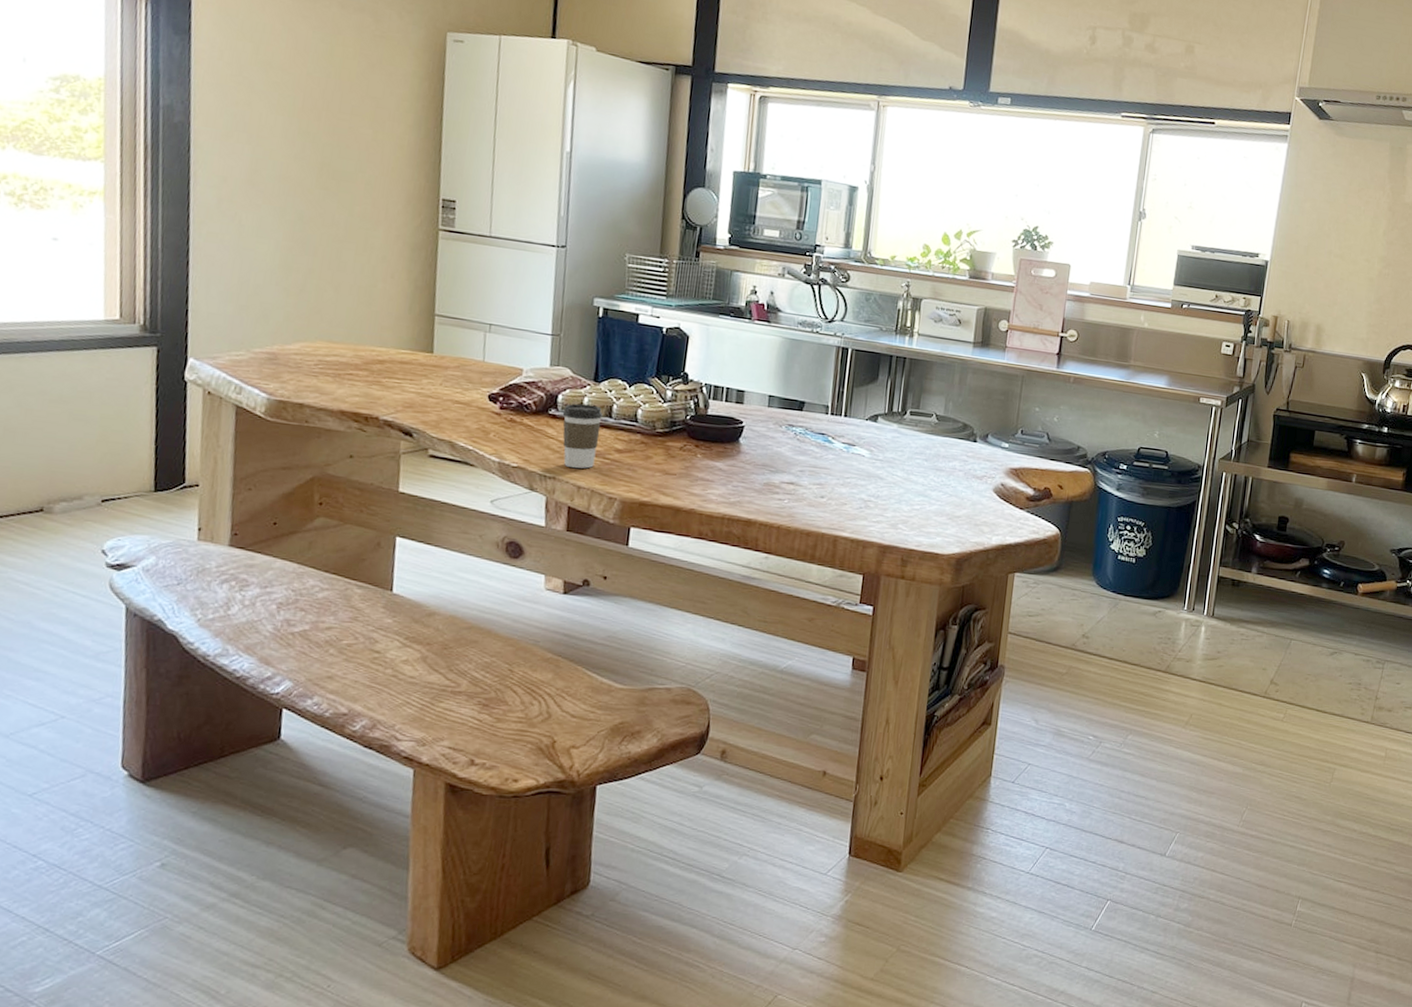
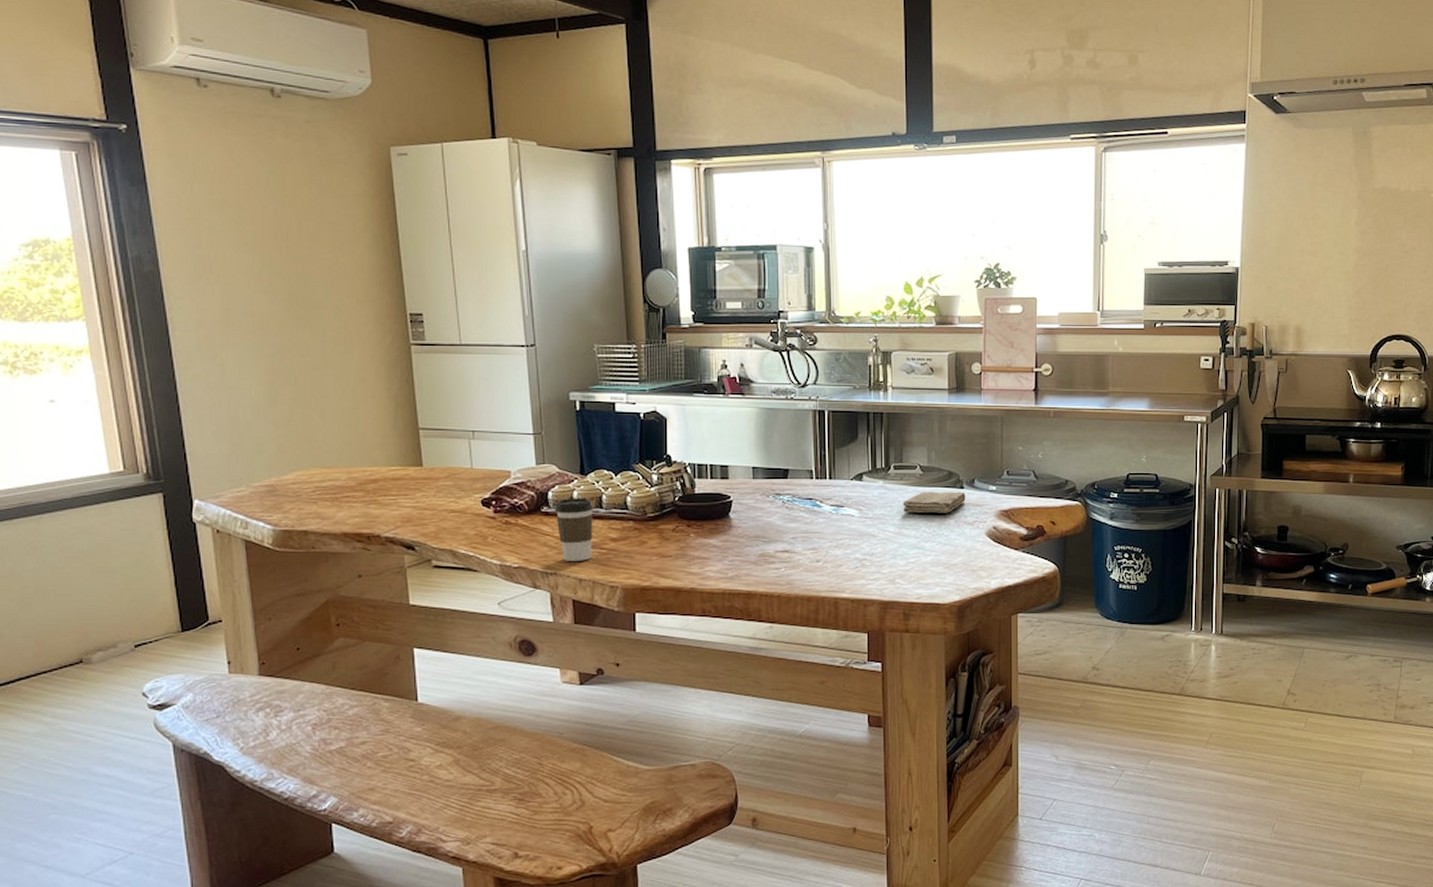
washcloth: none [914,440,978,465] -> present [903,491,966,514]

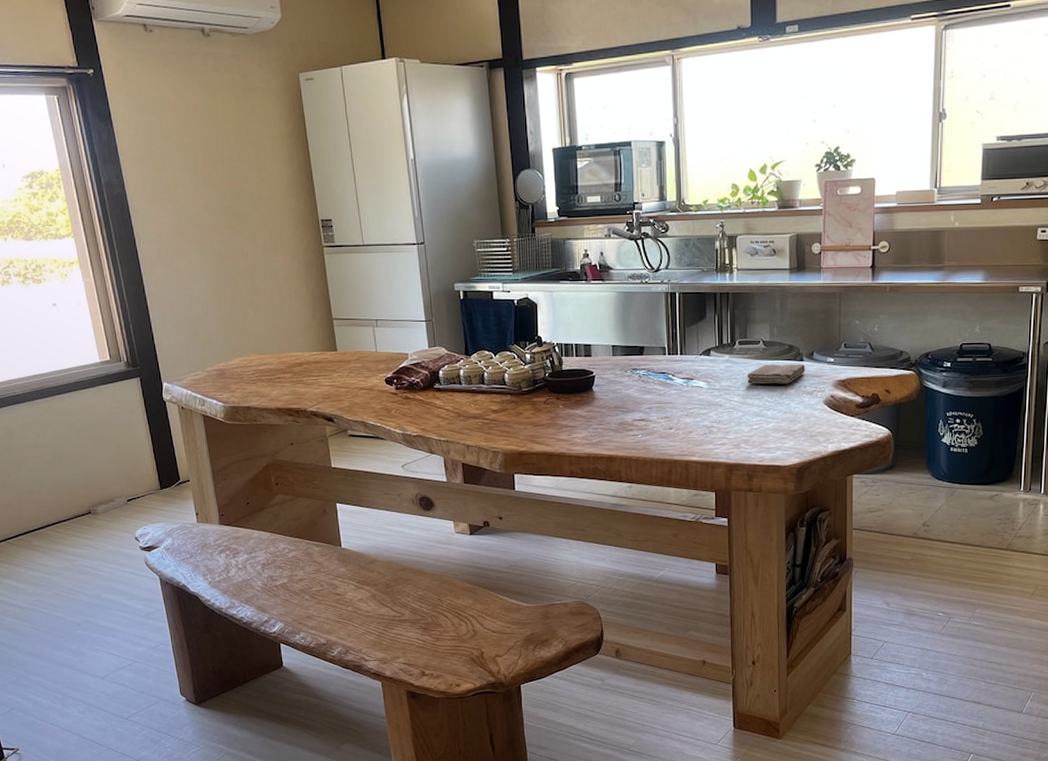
coffee cup: present [554,498,593,561] -> none [445,375,478,430]

